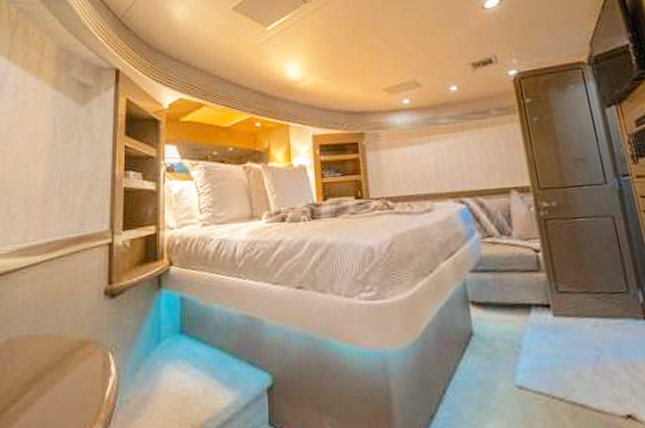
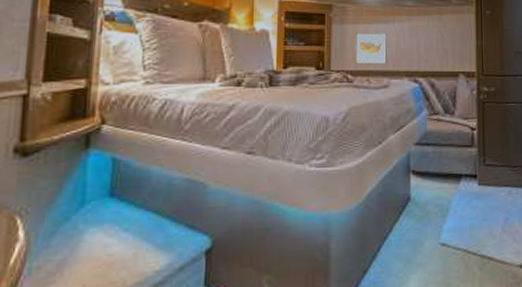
wall art: none [391,155,428,190] -> present [356,33,387,65]

